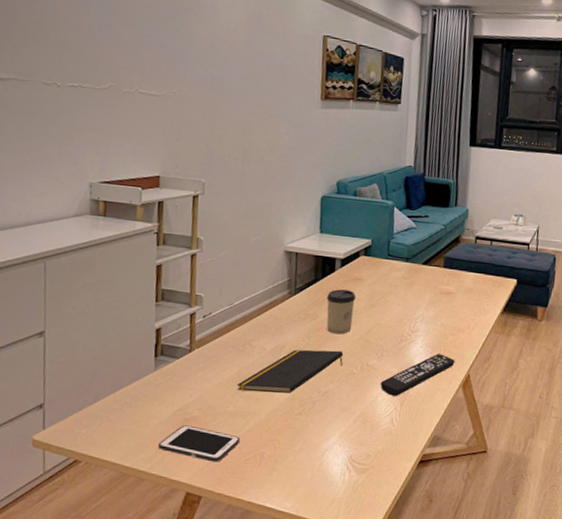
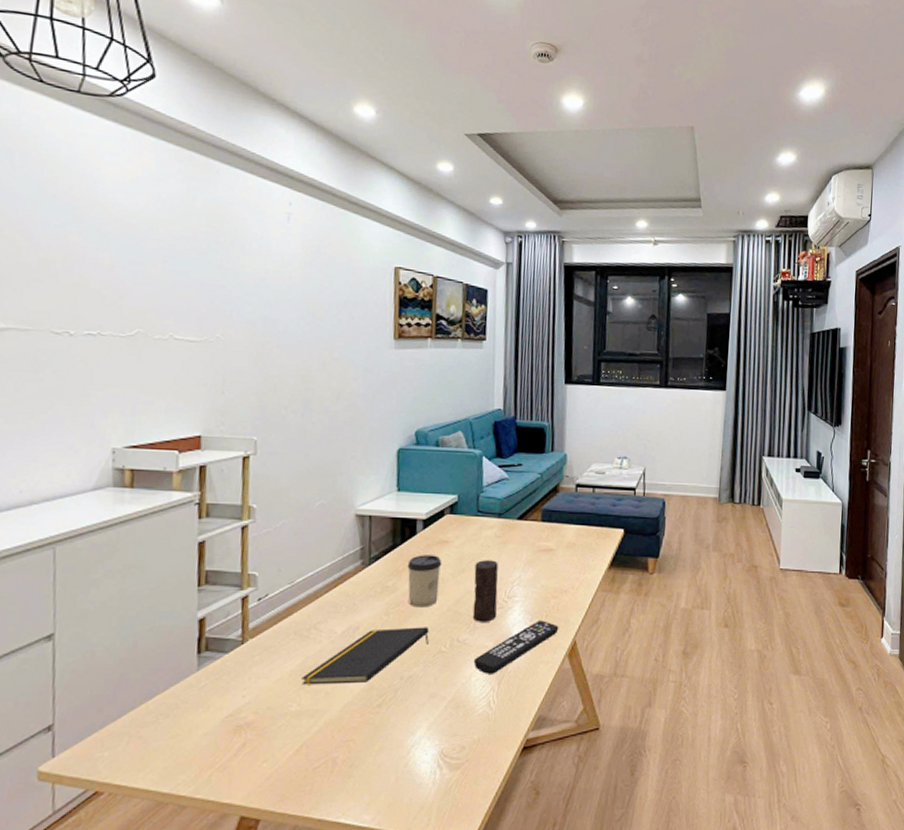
cell phone: present [158,425,241,462] -> none [204,733,307,776]
candle: none [380,297,404,351] -> present [472,560,498,622]

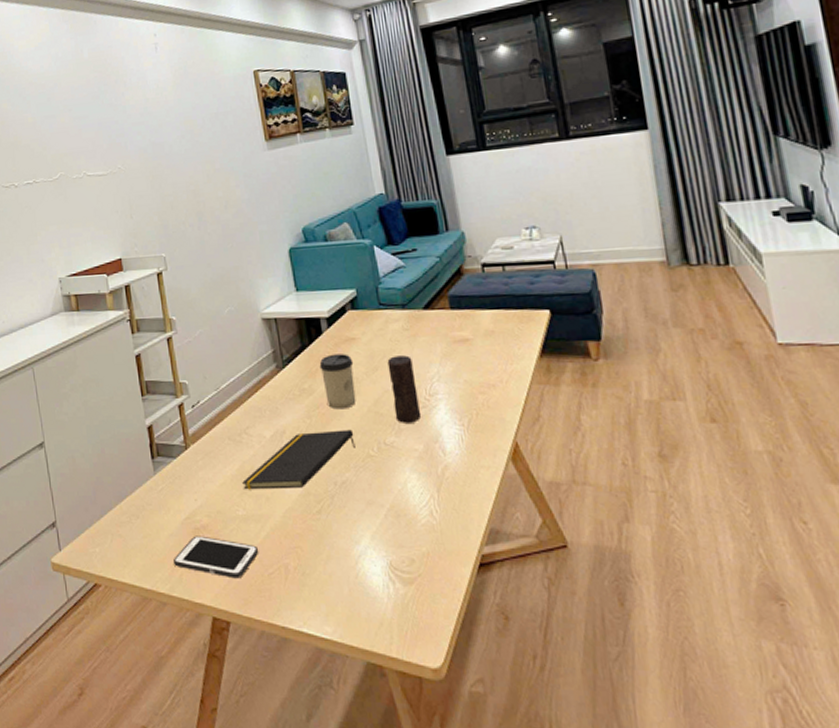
cell phone: none [204,733,307,776] -> present [174,536,259,579]
remote control: present [473,620,559,674] -> none [405,420,495,480]

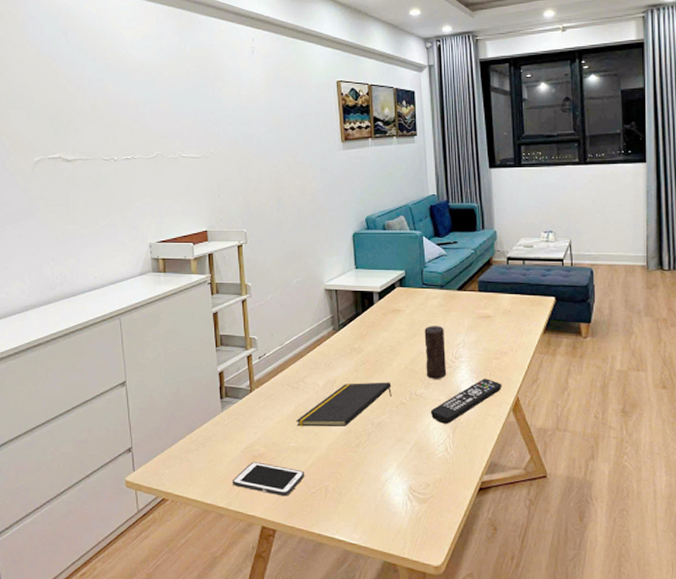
cup: present [319,354,357,410] -> none [369,322,397,366]
remote control: none [405,420,495,480] -> present [430,379,502,424]

